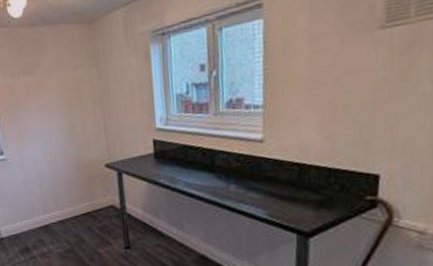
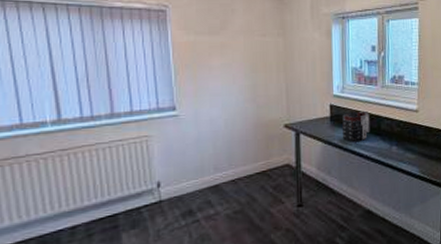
mug: none [168,144,202,182] -> present [342,110,370,143]

